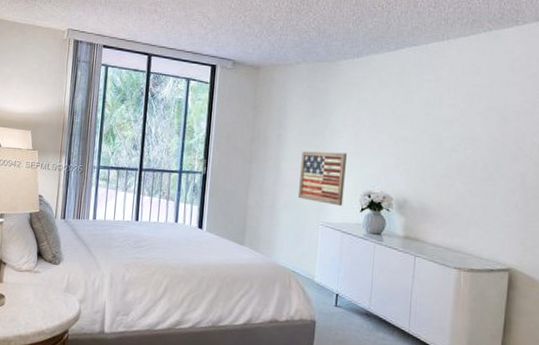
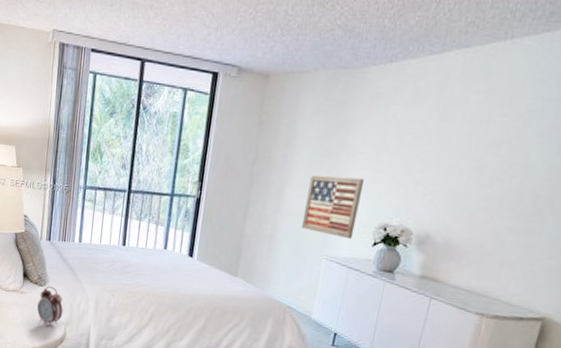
alarm clock: none [51,263,78,305] -> present [37,285,63,327]

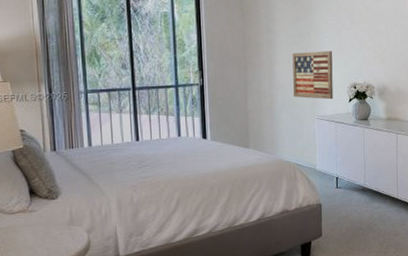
alarm clock: present [37,285,63,327] -> none [52,196,83,238]

